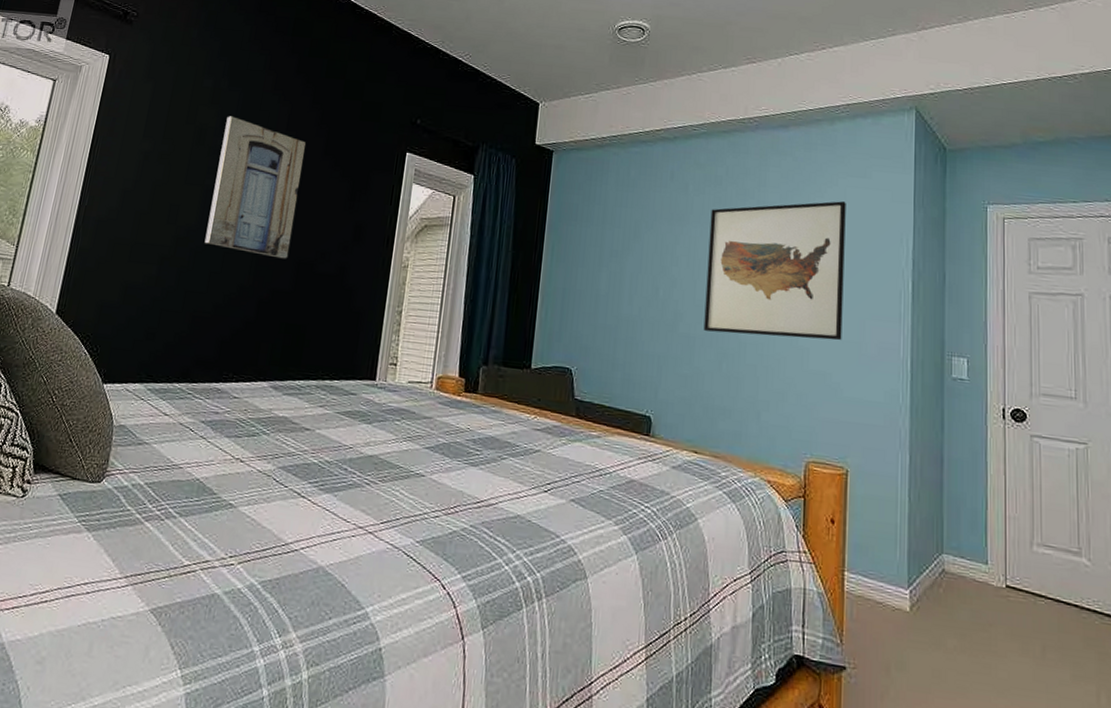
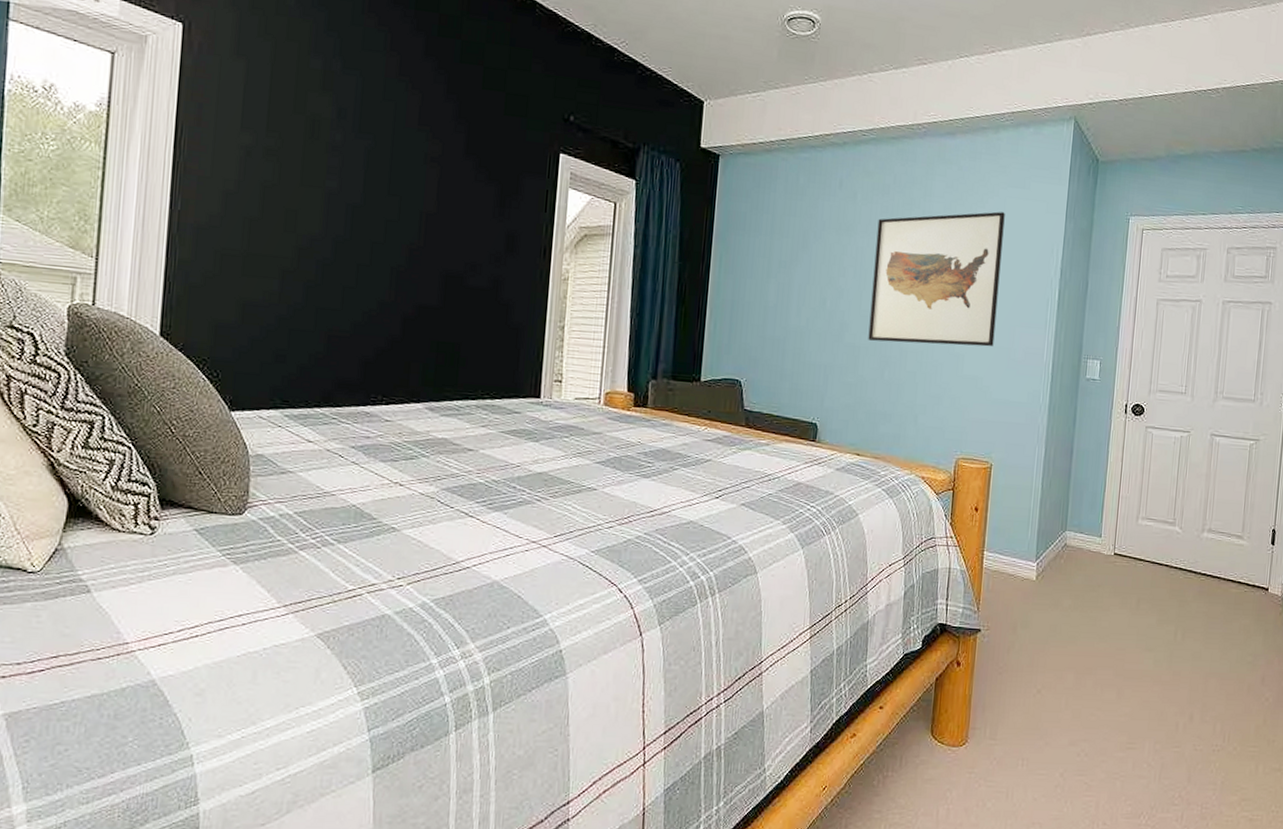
wall art: present [204,116,306,259] -> none [333,105,443,272]

